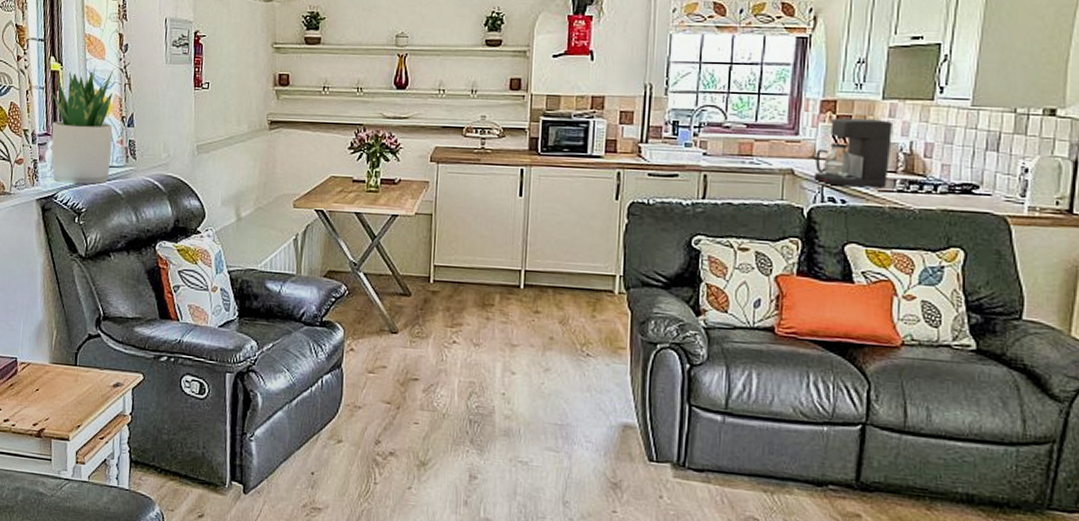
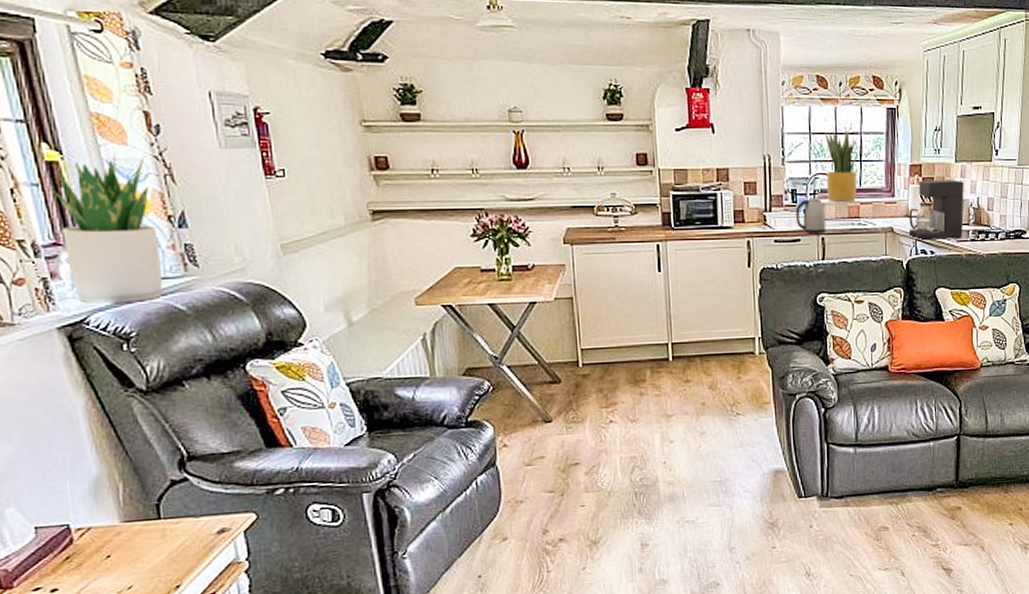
kettle: none [676,131,713,170] -> present [796,198,826,234]
planter: none [715,57,760,138] -> present [825,127,861,202]

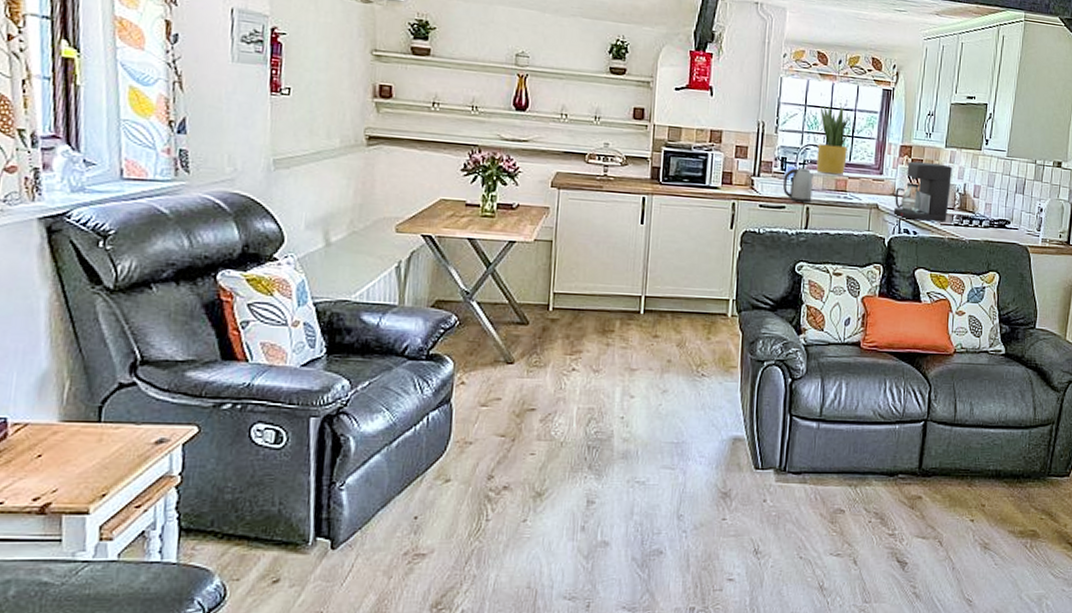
planter: present [52,154,163,304] -> none [62,57,158,201]

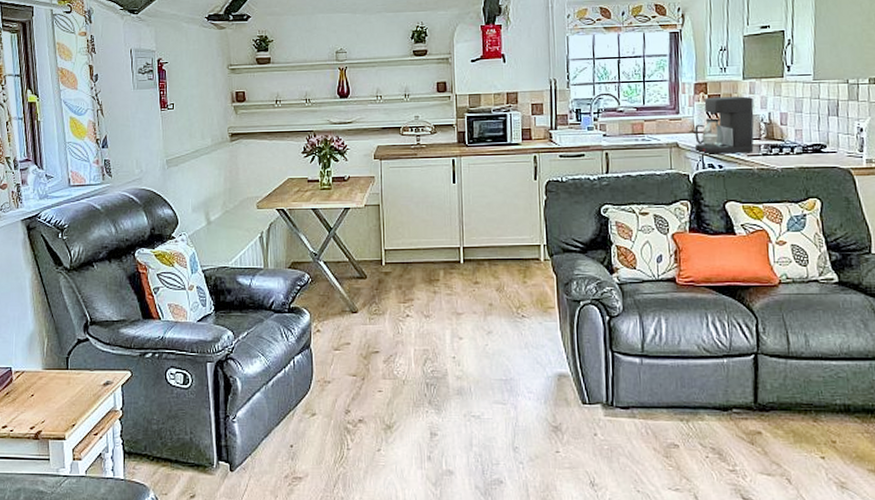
kettle: present [783,167,815,203] -> none [580,116,610,149]
planter: present [816,103,854,175] -> none [608,52,644,120]

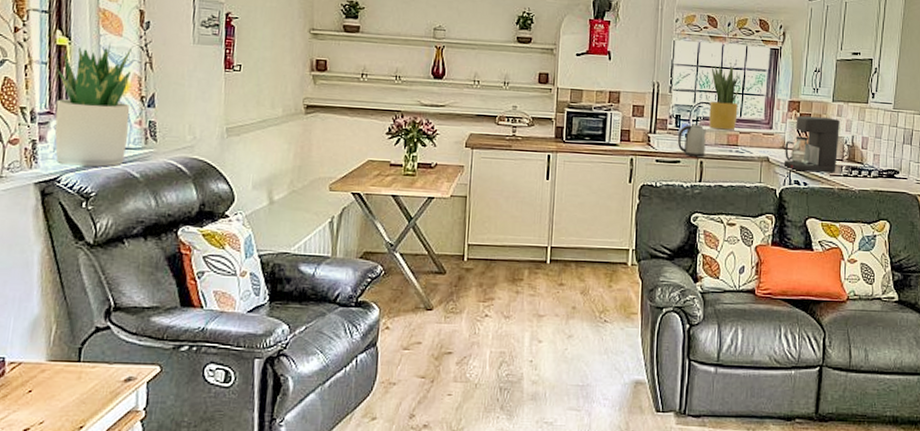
planter: none [30,96,89,203] -> present [54,42,133,167]
kettle: none [580,116,610,149] -> present [678,124,707,157]
planter: none [608,52,644,120] -> present [709,63,744,130]

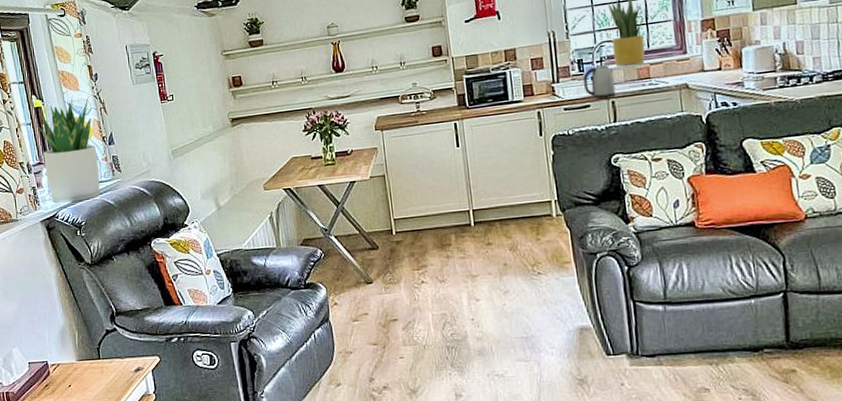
coffee maker: present [783,115,840,173] -> none [704,28,770,93]

